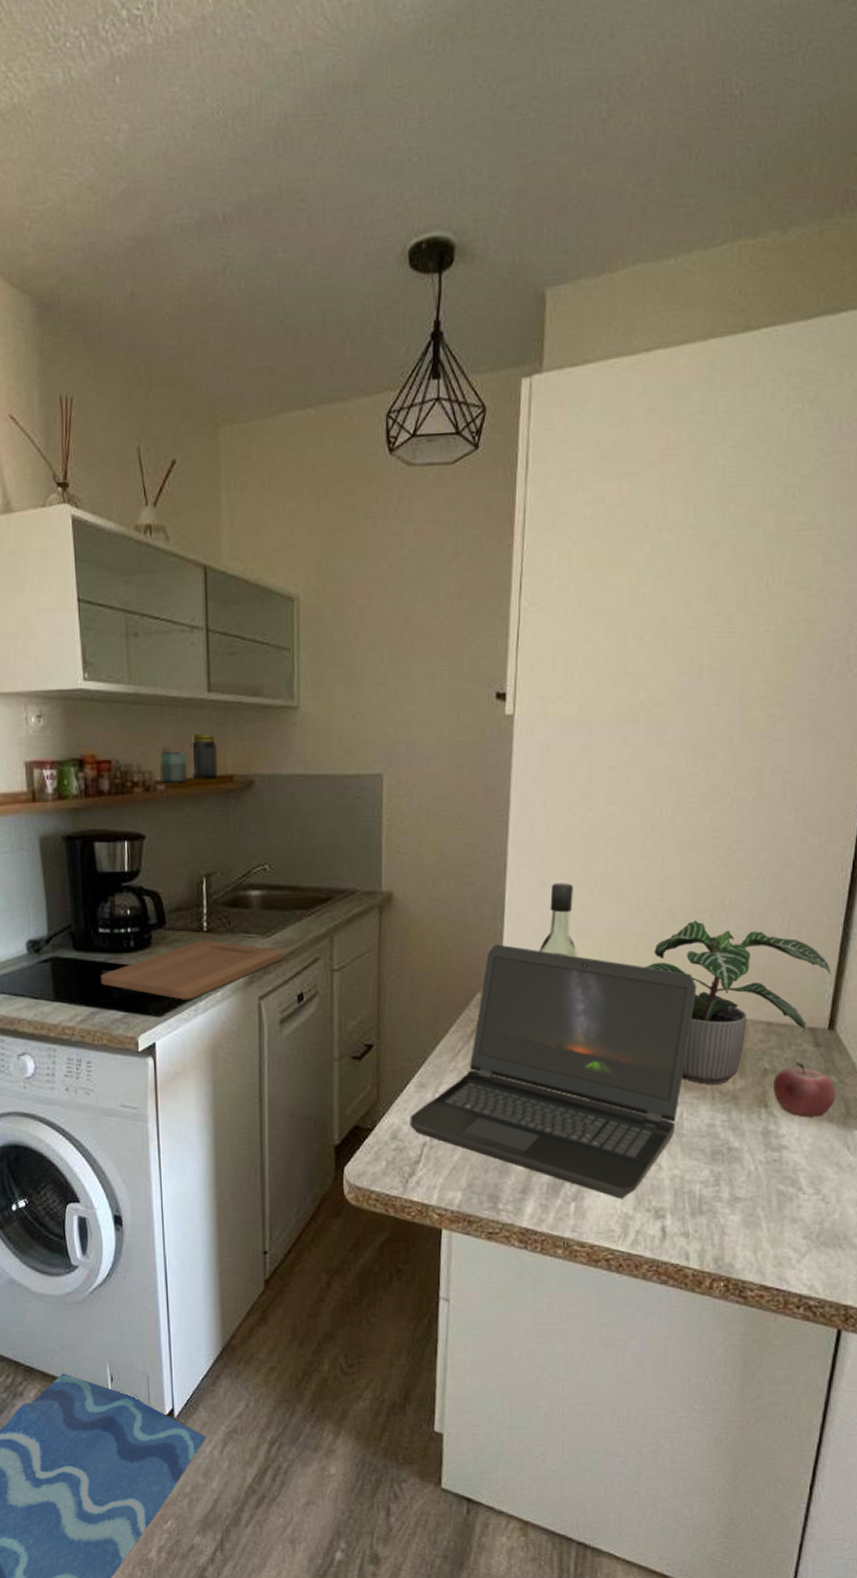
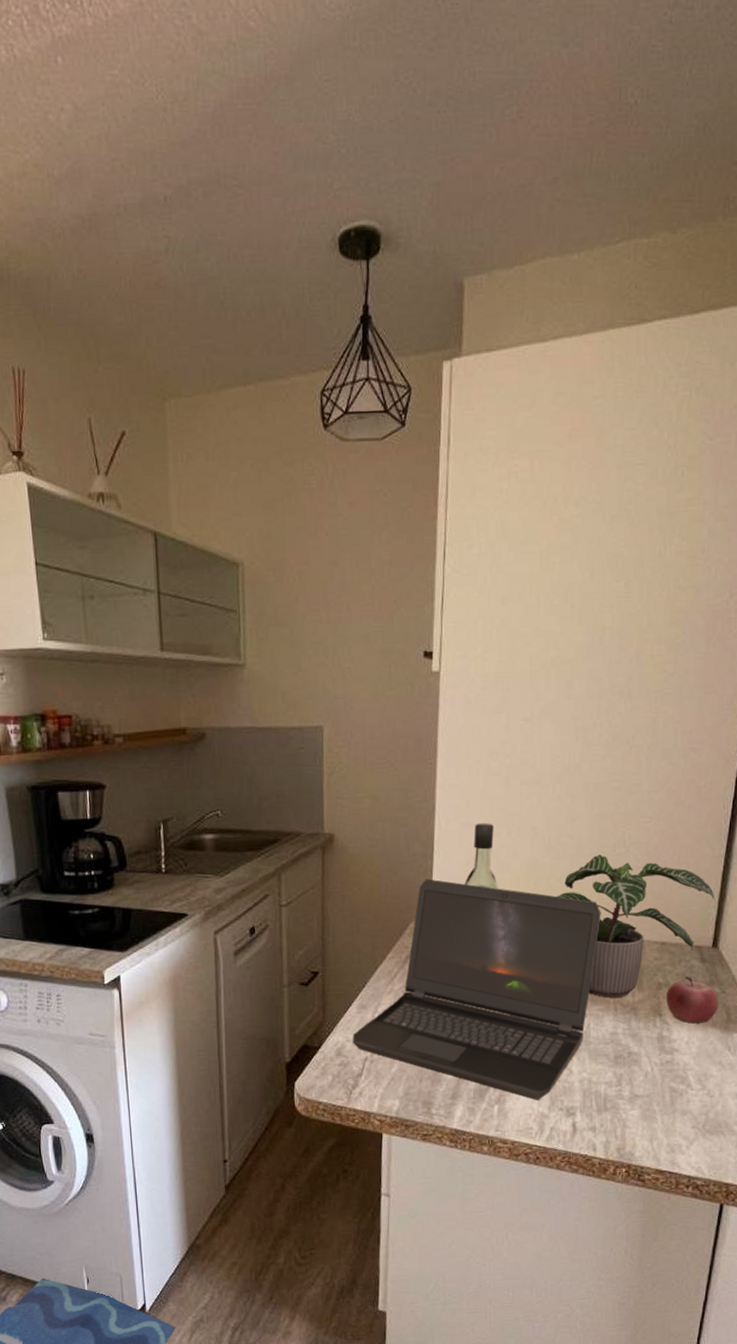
cutting board: present [100,940,283,1000] -> none [67,880,236,936]
peanut butter: present [160,747,188,783] -> none [118,702,144,736]
jar: present [191,734,217,780] -> none [146,690,171,733]

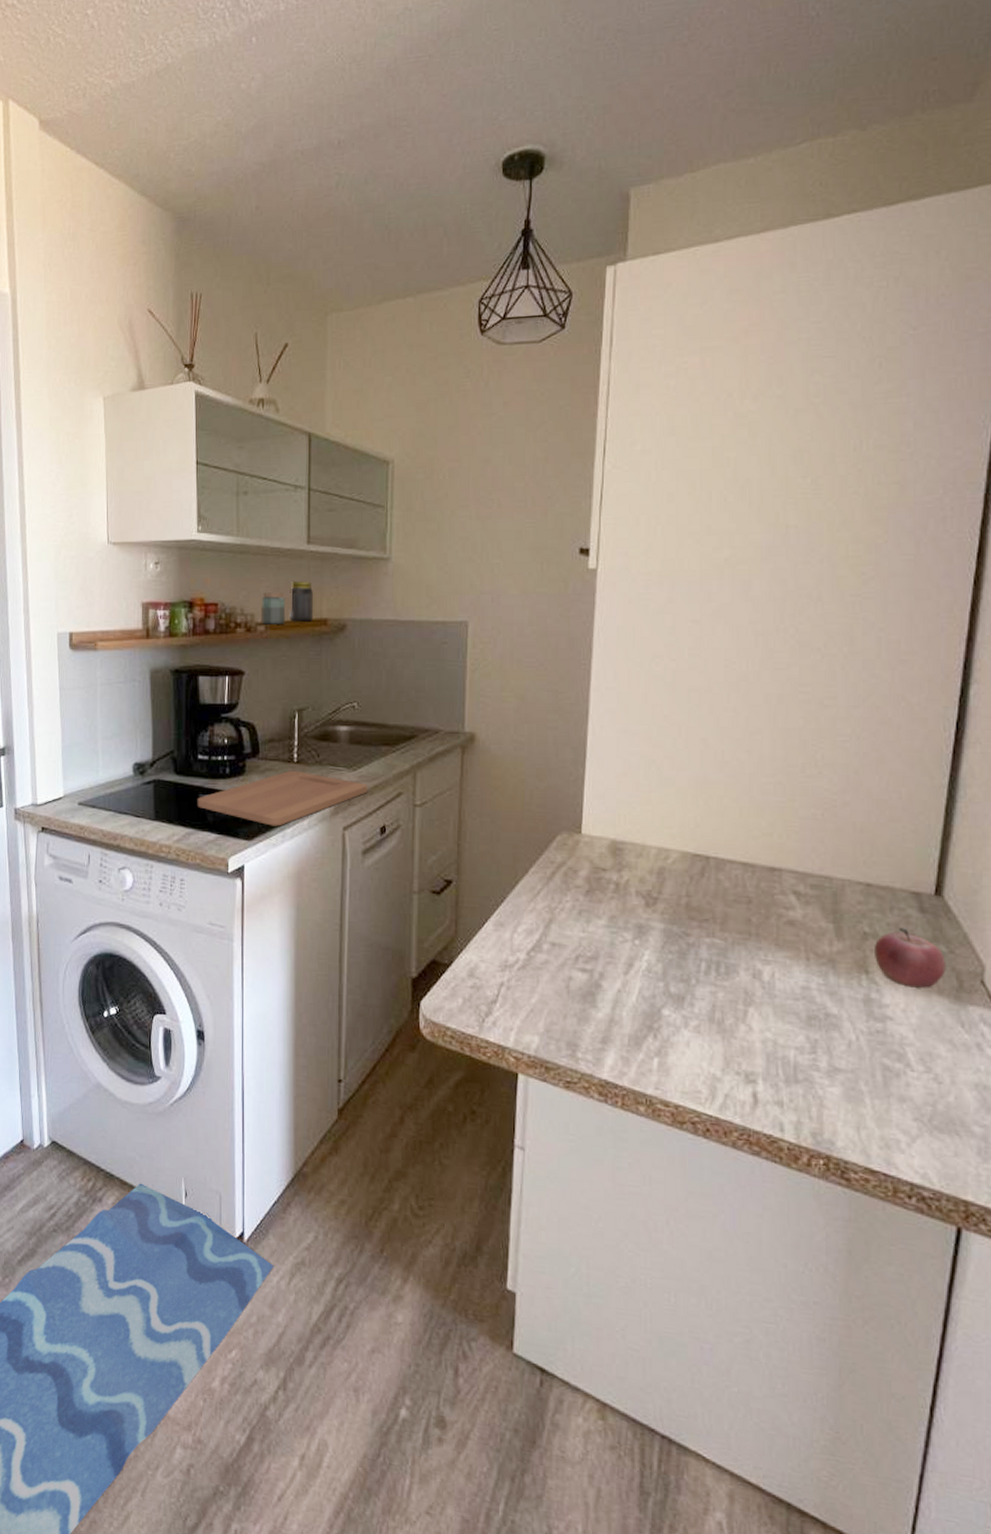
cutting board: none [67,880,236,936] -> present [197,770,367,827]
peanut butter: none [118,702,144,736] -> present [262,592,286,625]
jar: none [146,690,171,733] -> present [290,582,313,623]
laptop computer: present [352,878,601,1100] -> none [487,788,788,1059]
bottle: present [464,823,498,889] -> none [621,731,661,806]
potted plant: present [557,855,715,998] -> none [732,775,937,945]

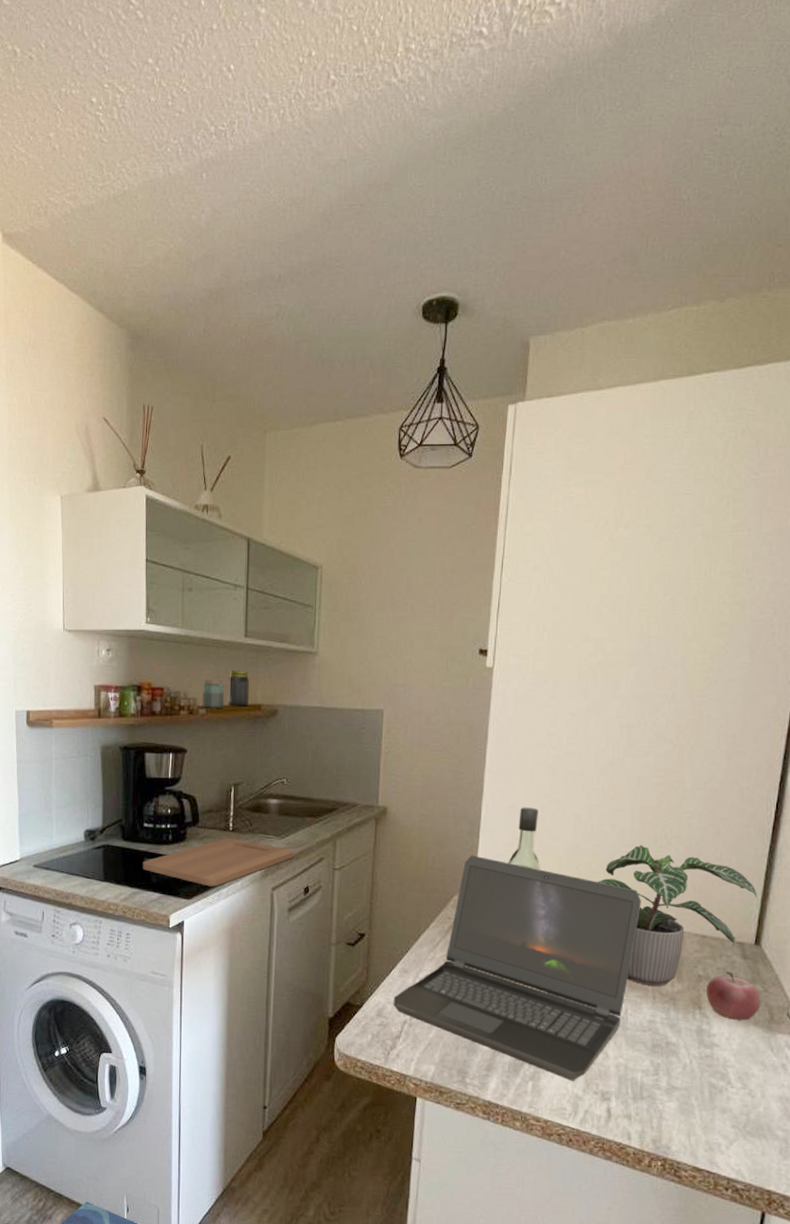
laptop computer: none [487,788,788,1059] -> present [393,855,642,1081]
bottle: none [621,731,661,806] -> present [508,807,541,870]
potted plant: none [732,775,937,945] -> present [598,845,758,986]

